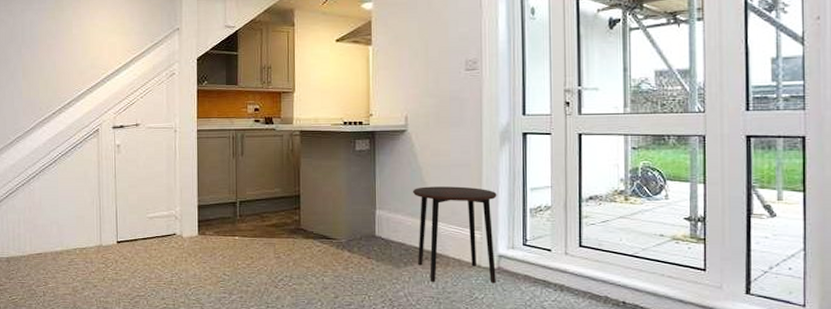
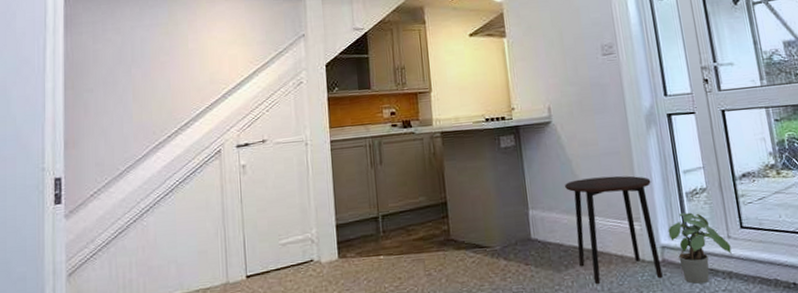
potted plant: none [507,227,567,292] -> present [668,212,732,284]

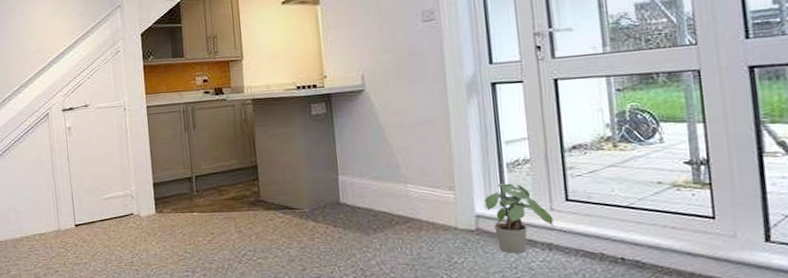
side table: present [564,175,663,284] -> none [375,144,476,248]

